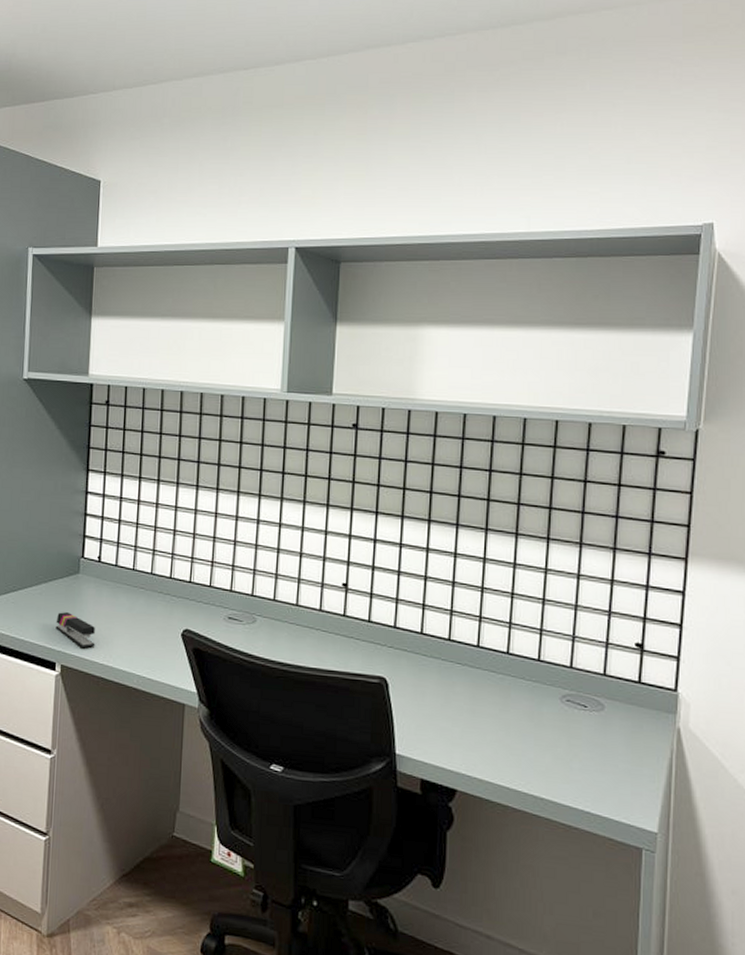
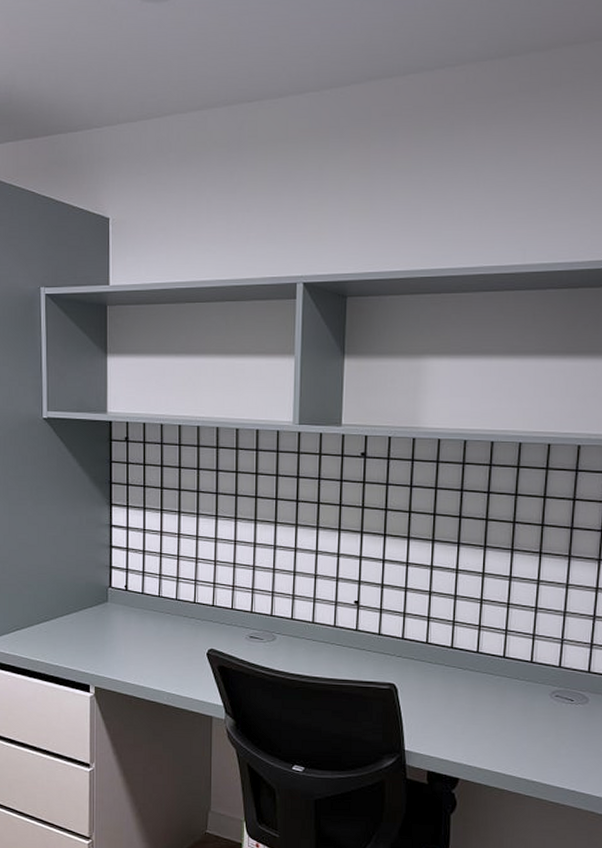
stapler: present [55,612,95,649] -> none [88,638,126,671]

